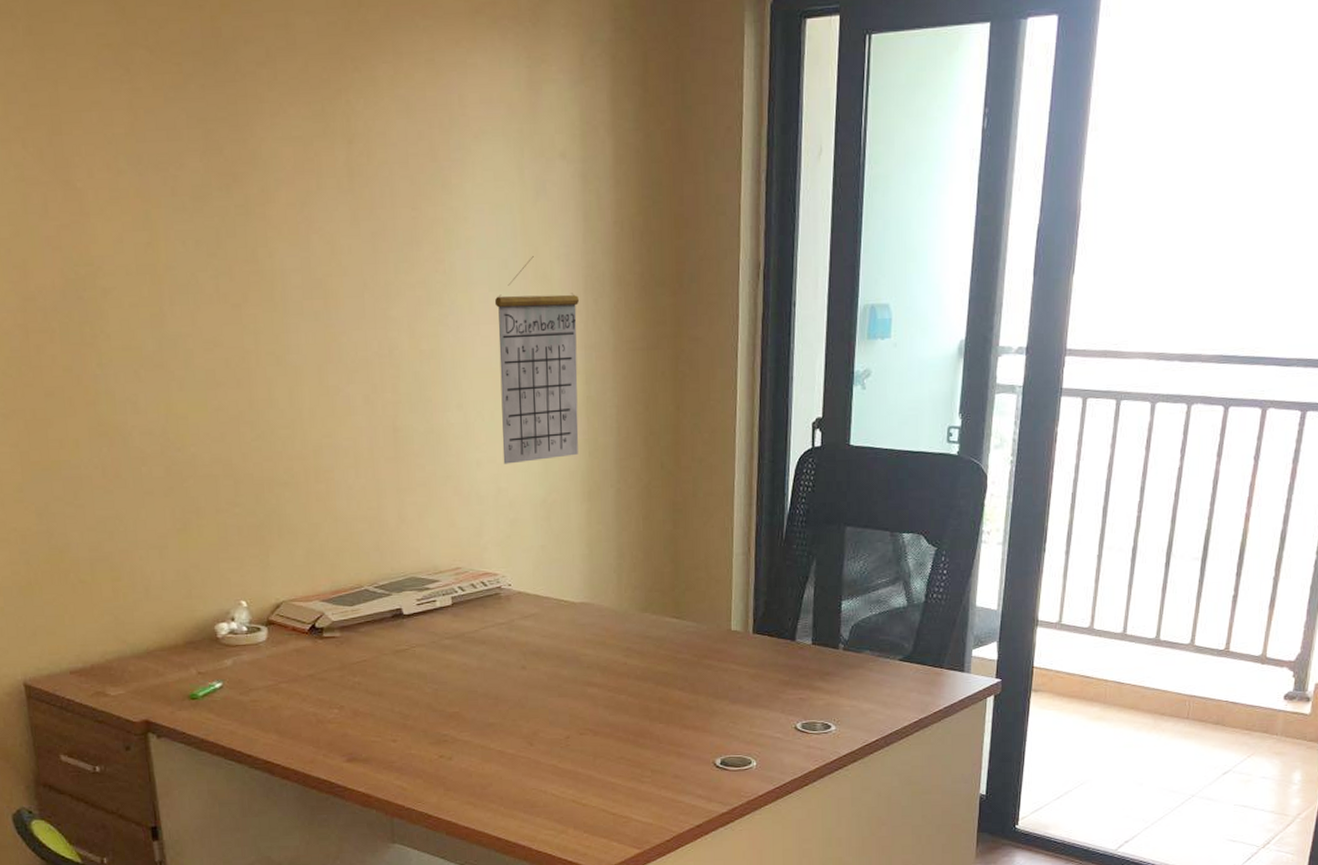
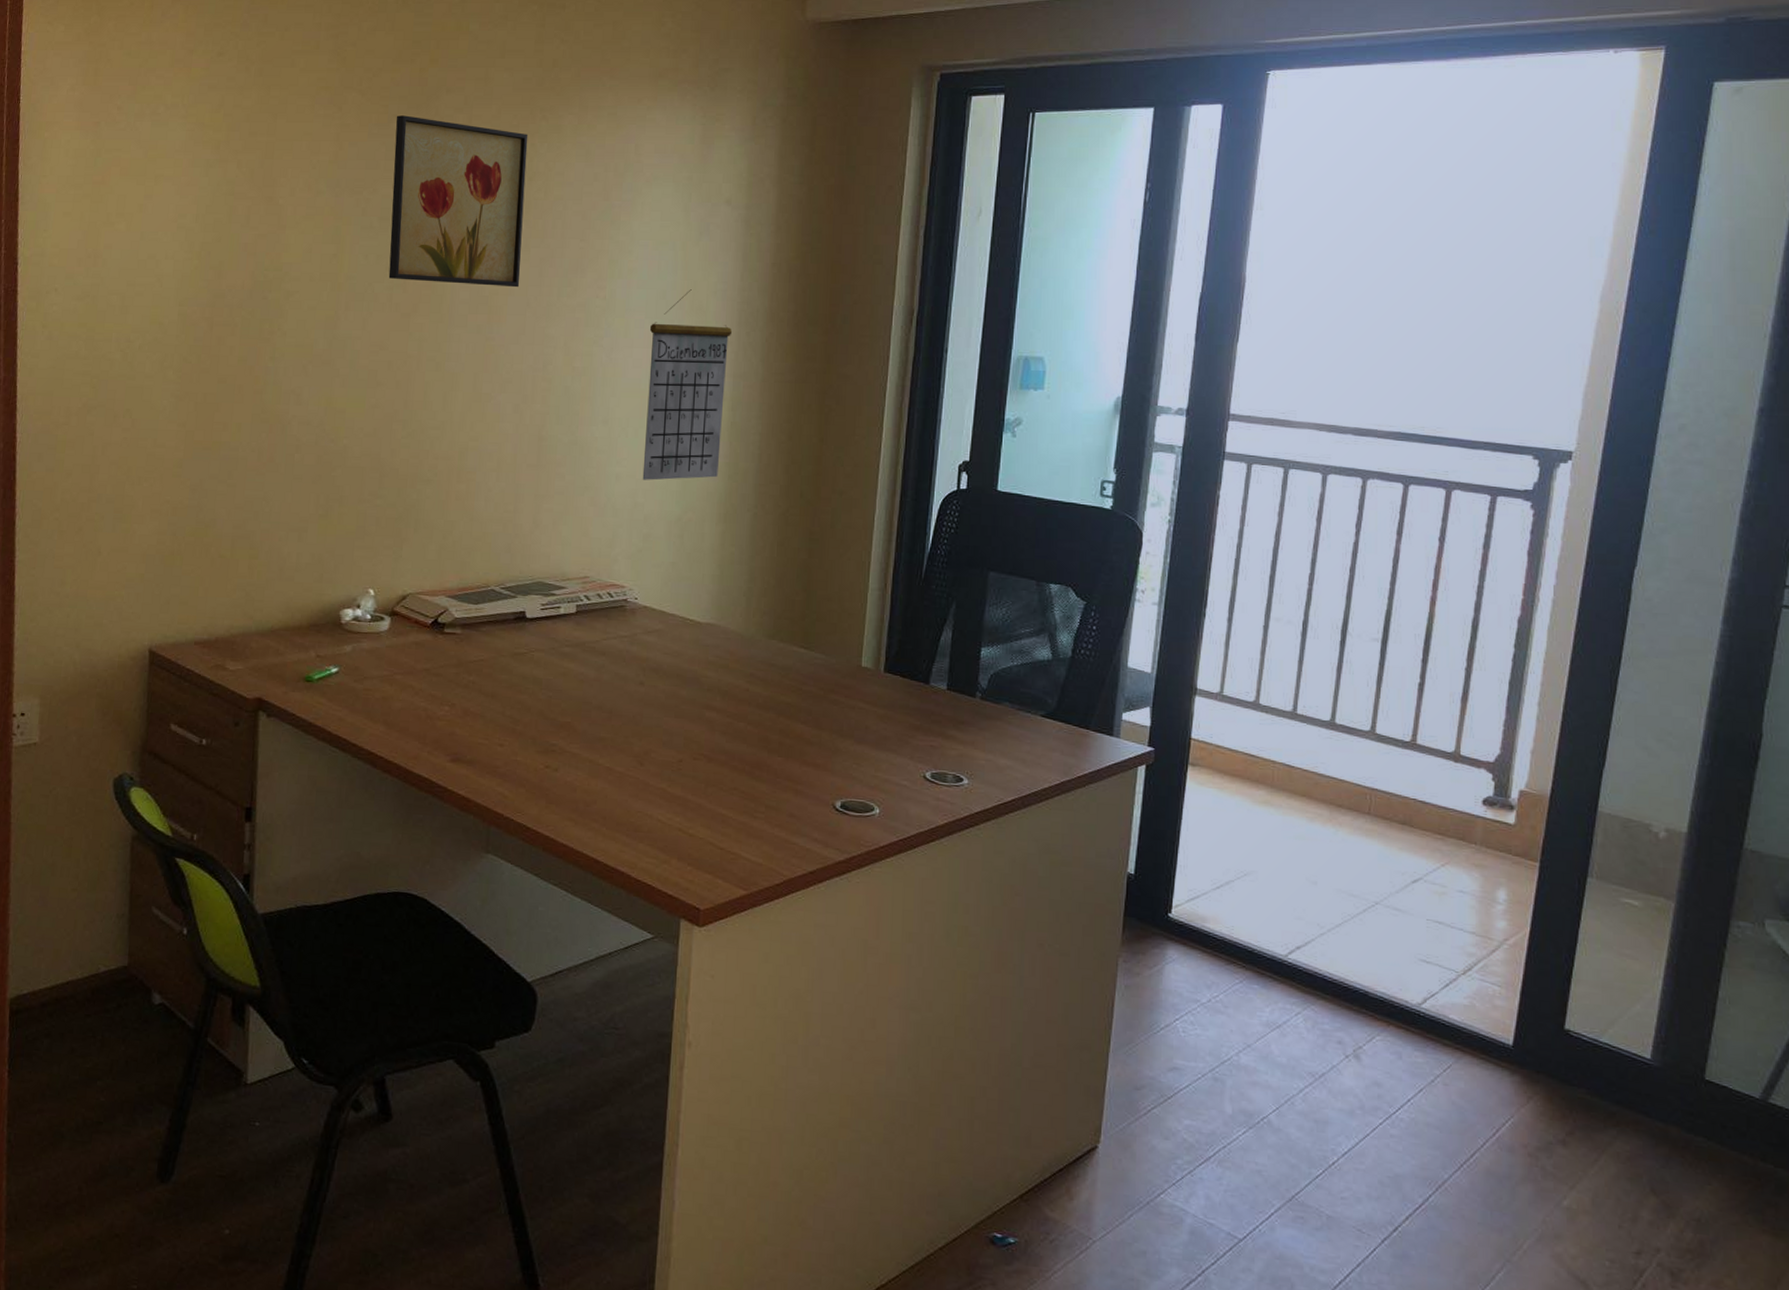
wall art: none [192,74,354,267] -> present [388,115,528,288]

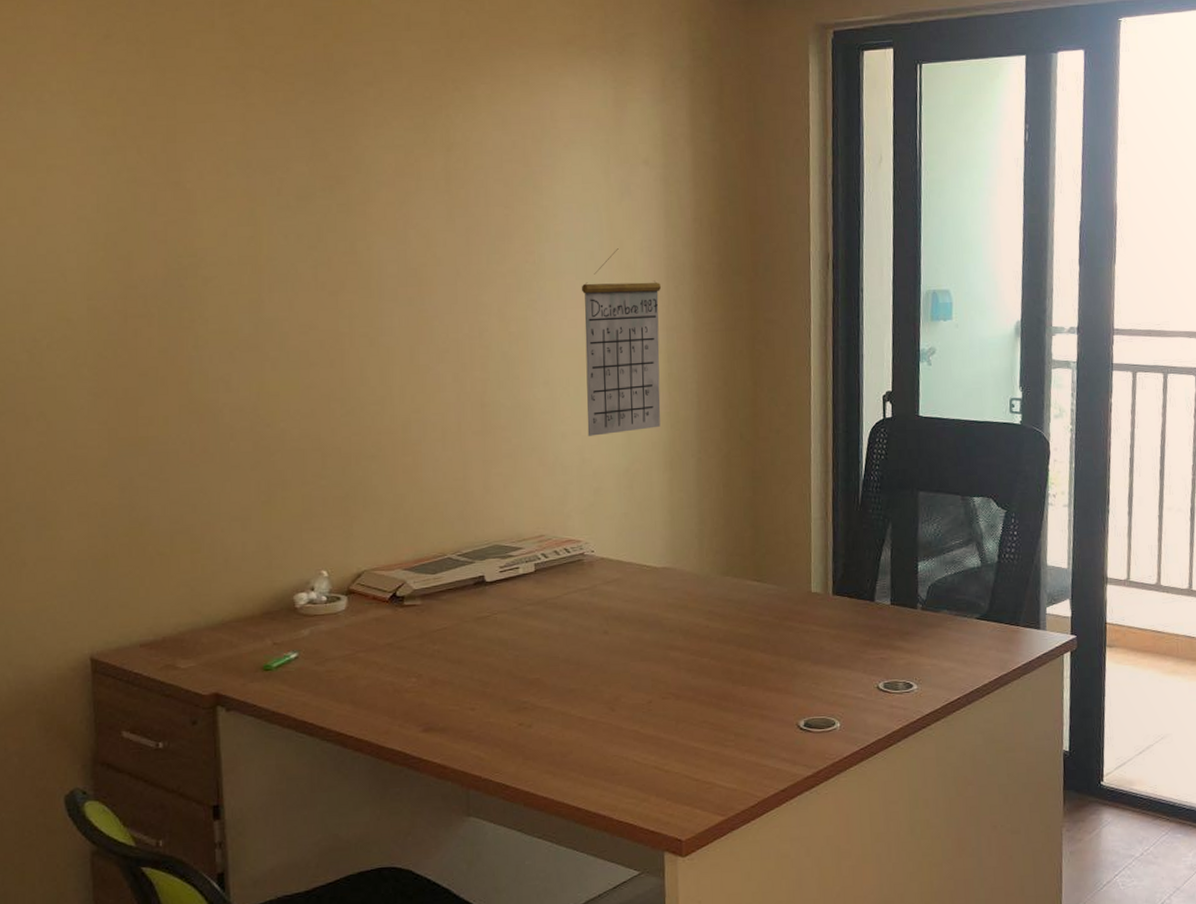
wall art: present [388,115,528,288] -> none [303,92,448,258]

